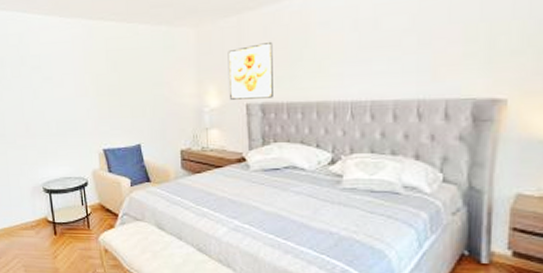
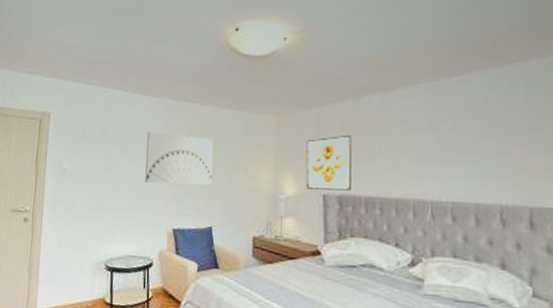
wall art: none [66,55,136,107] -> present [145,132,214,185]

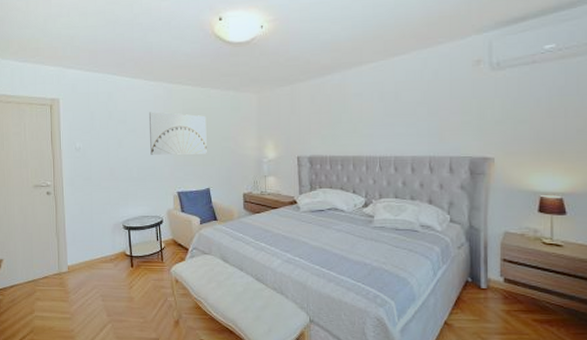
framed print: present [306,134,351,191] -> none [283,107,319,153]

